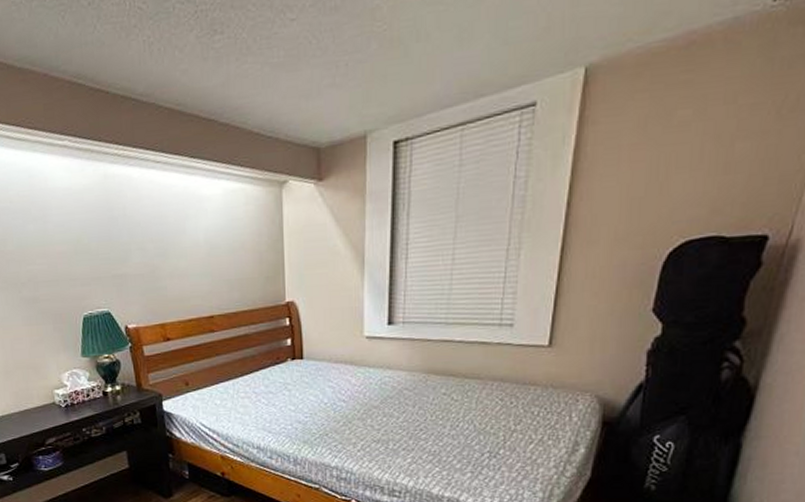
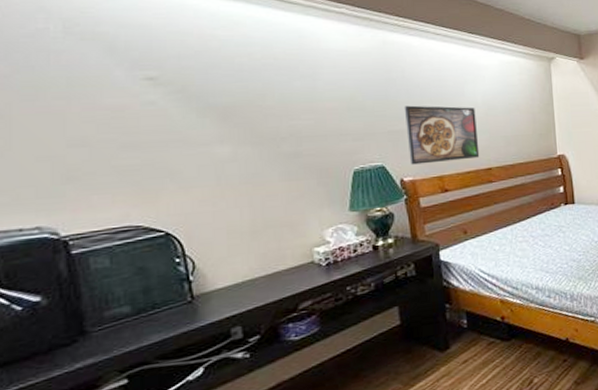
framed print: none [126,246,202,311] -> present [404,105,480,165]

